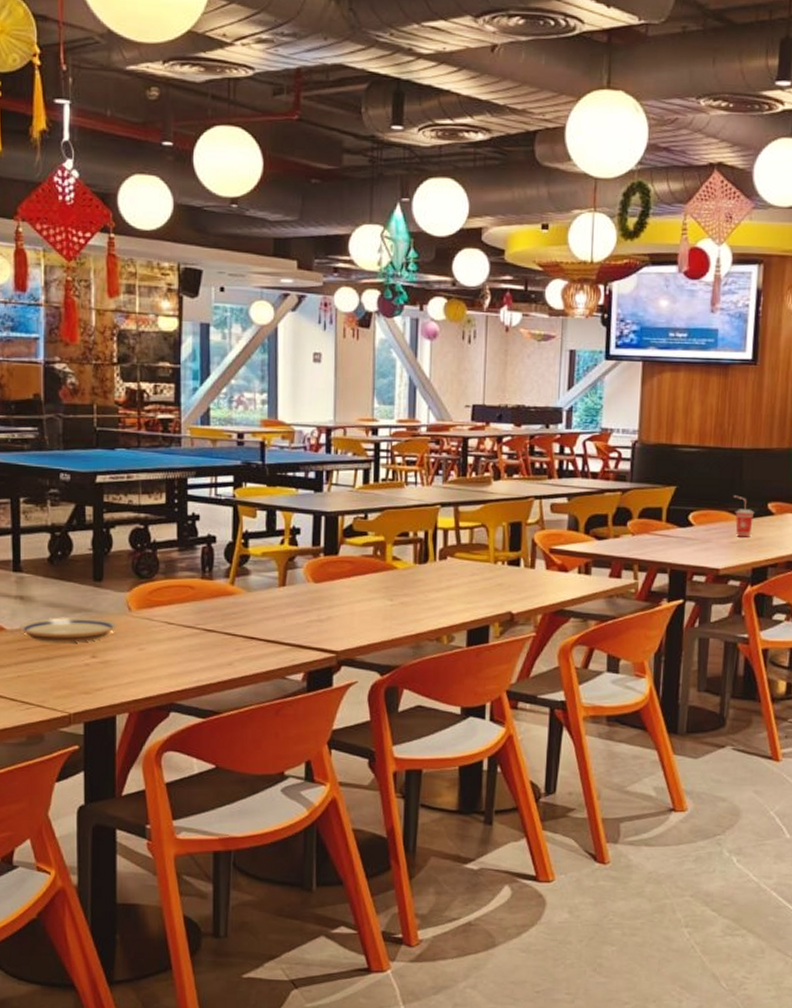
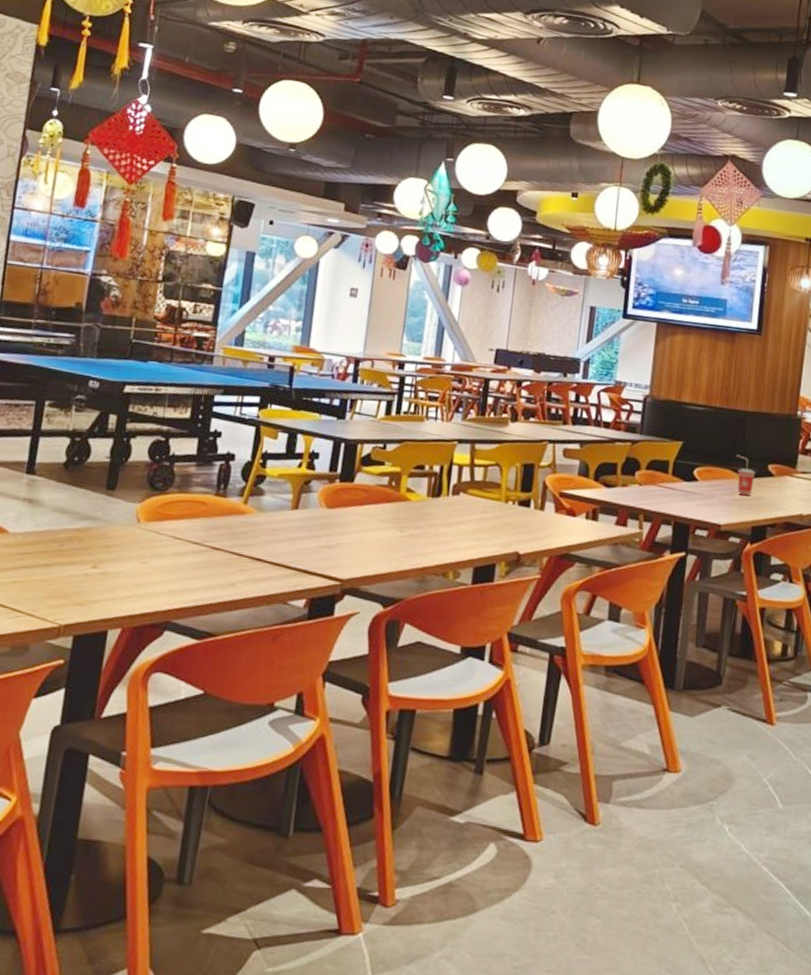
plate: present [20,617,117,642] -> none [23,523,123,551]

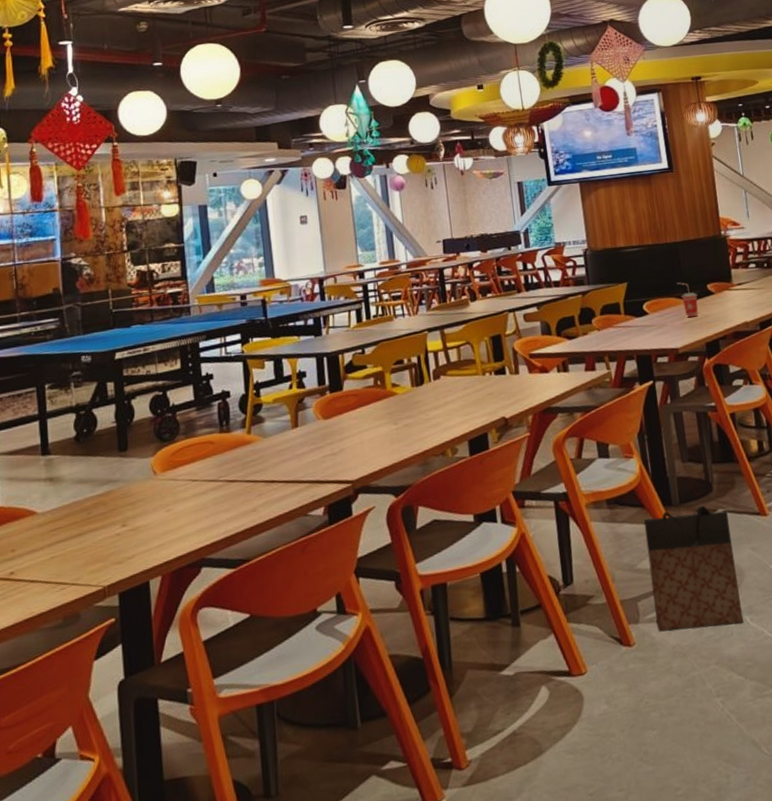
bag: none [627,694,732,831] -> present [643,506,744,632]

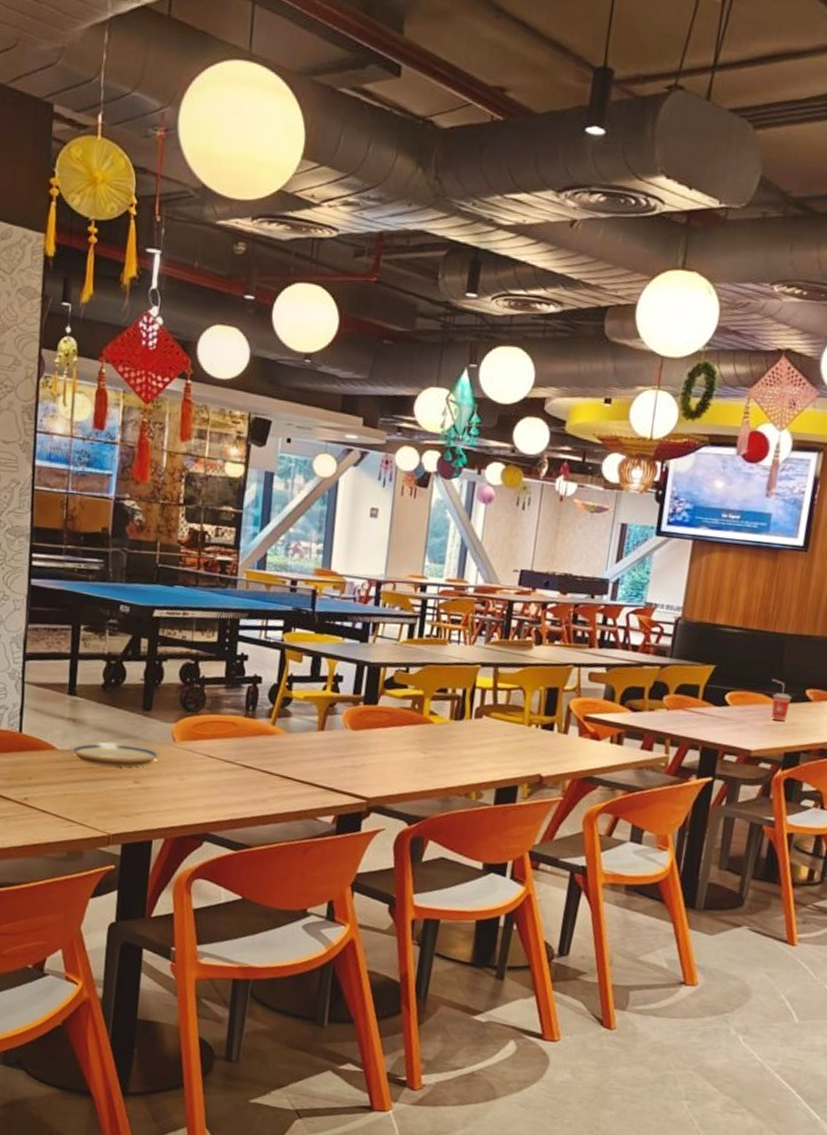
plate: none [51,486,144,519] -> present [70,741,161,767]
bag: present [643,506,744,632] -> none [643,913,752,1040]

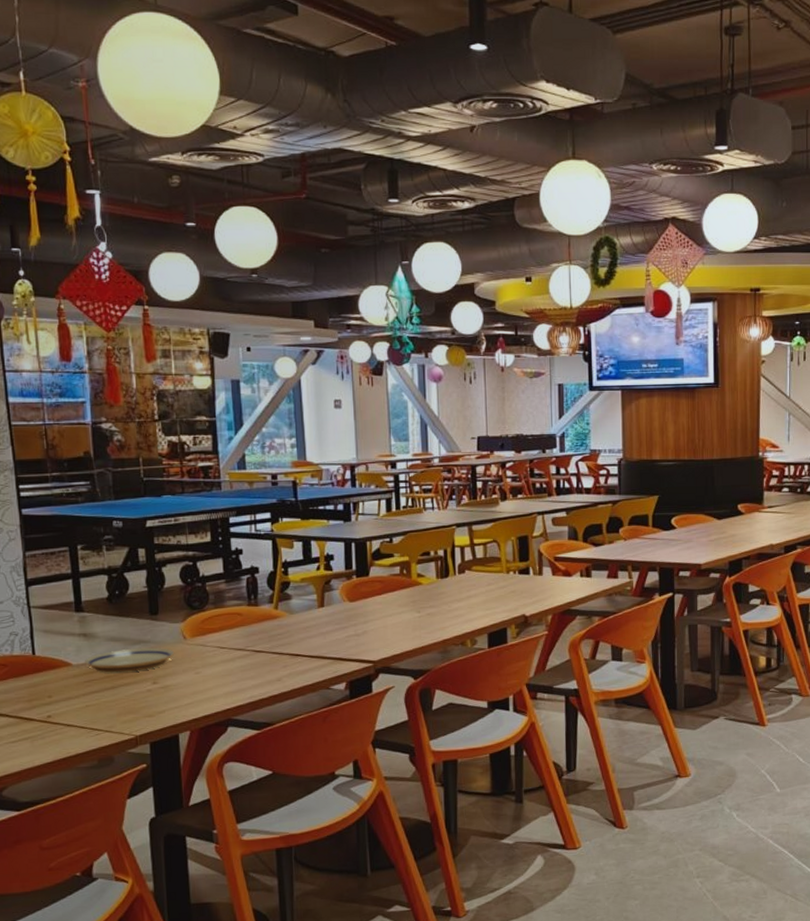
beverage cup: present [771,679,792,722] -> none [708,500,727,536]

